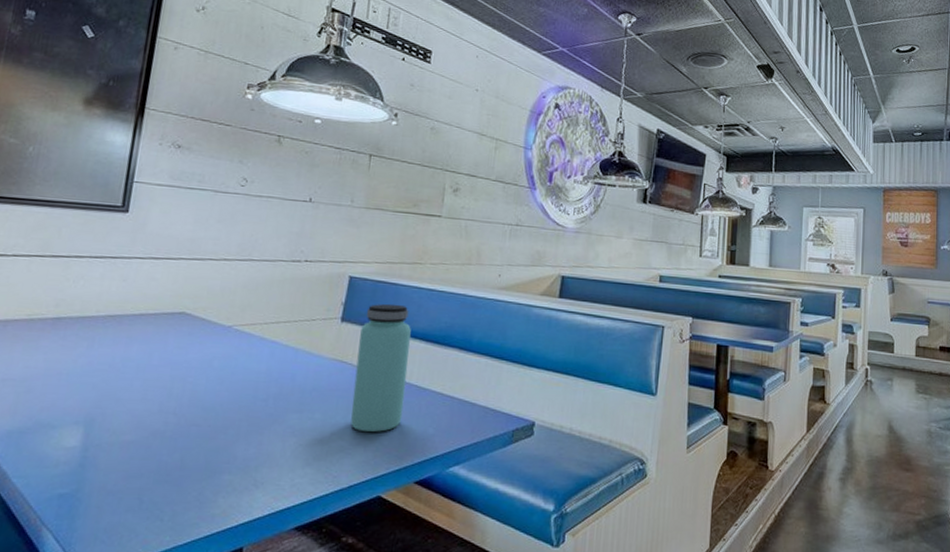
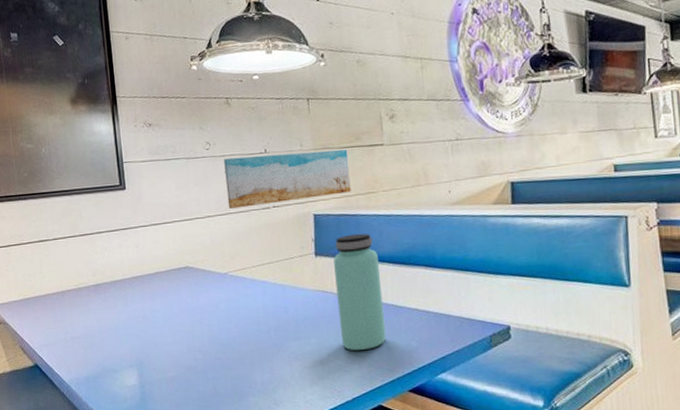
wall art: none [251,199,402,260] -> present [224,149,352,209]

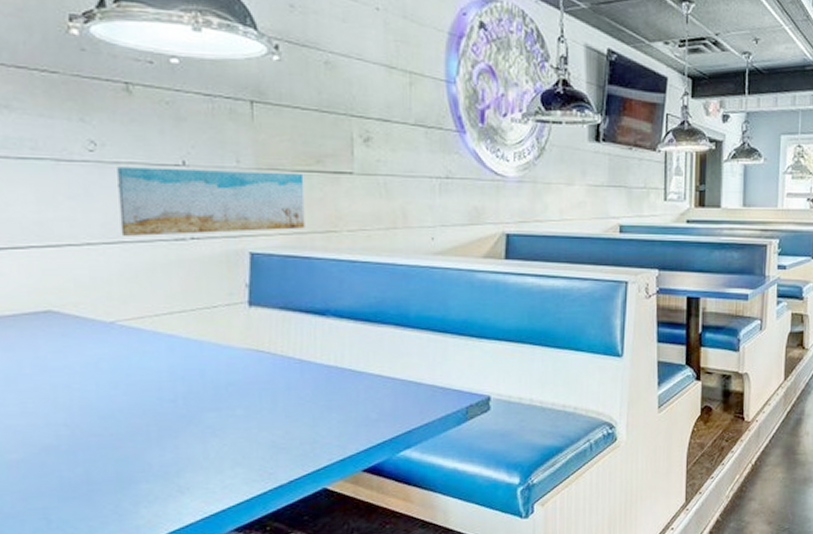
bottle: present [334,233,386,350] -> none [275,281,339,424]

